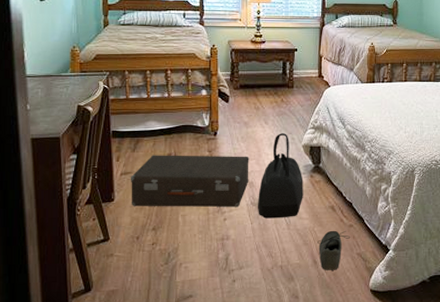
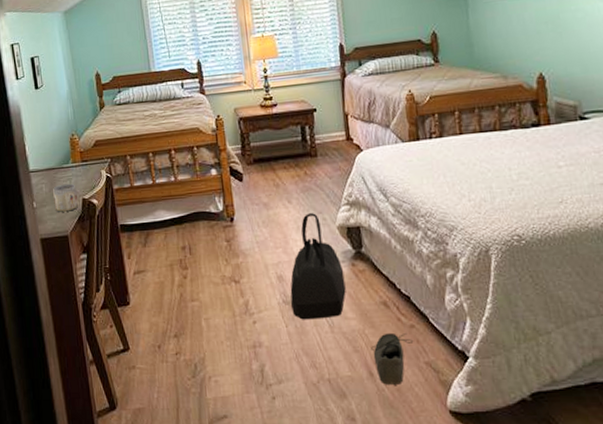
mug: none [49,90,73,116] -> present [53,183,78,212]
suitcase: present [130,155,249,208] -> none [144,244,278,310]

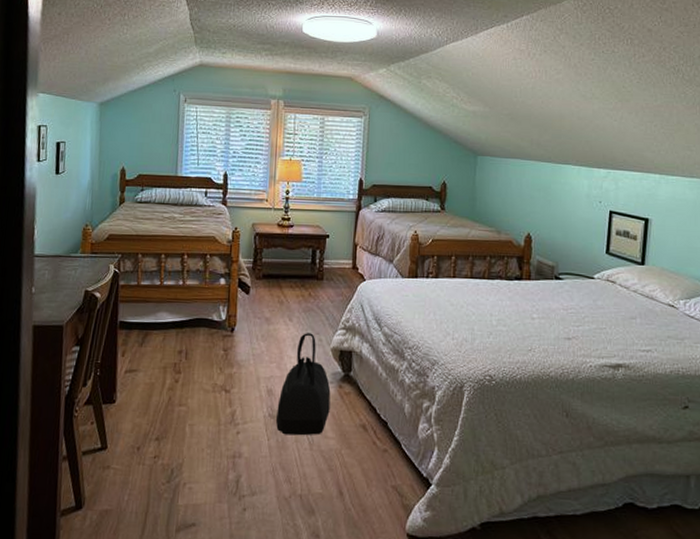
mug: present [53,183,78,212] -> none [54,273,81,302]
shoe: present [371,332,414,385] -> none [344,454,385,505]

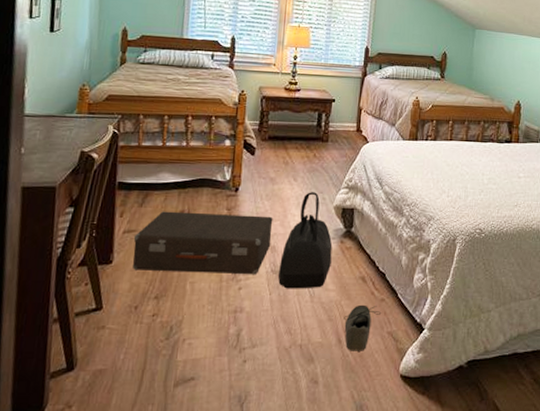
suitcase: none [135,351,270,419] -> present [133,211,273,275]
shoe: none [344,454,385,505] -> present [344,304,382,351]

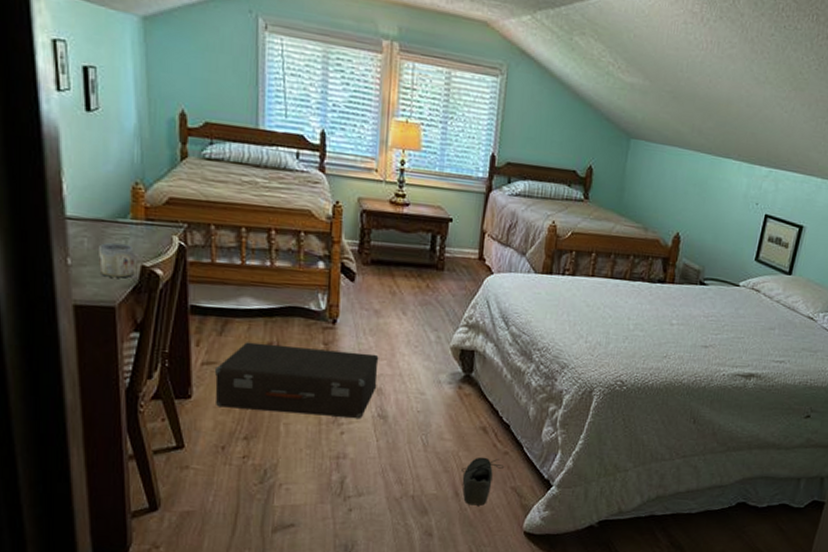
mug: none [46,133,77,162] -> present [99,242,134,278]
duffel bag: present [278,192,333,289] -> none [386,329,449,437]

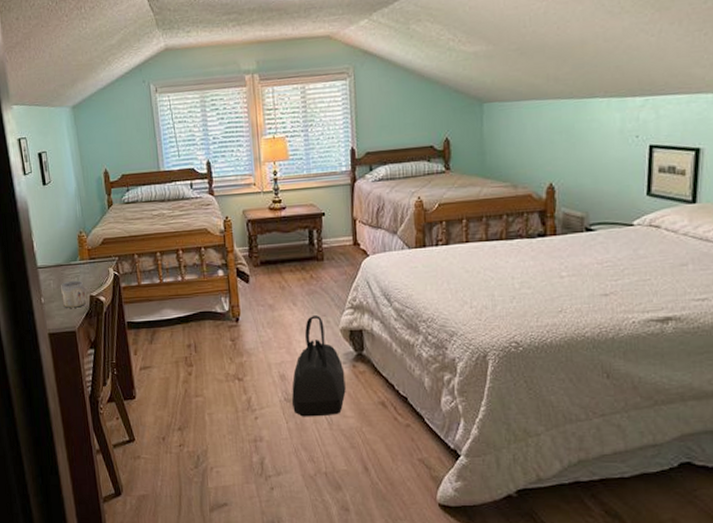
suitcase: present [214,342,379,419] -> none [149,344,280,405]
duffel bag: none [386,329,449,437] -> present [292,316,346,417]
shoe: present [461,457,505,506] -> none [367,431,409,479]

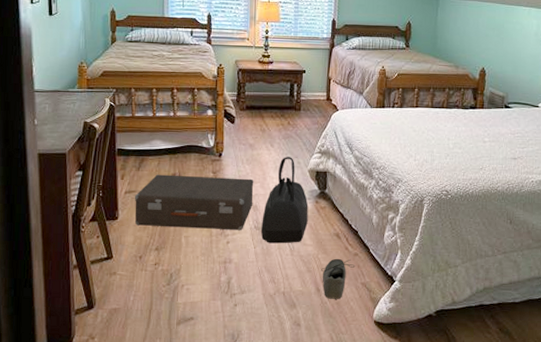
mug: present [61,280,86,308] -> none [56,106,80,132]
suitcase: none [149,344,280,405] -> present [134,174,254,231]
shoe: none [367,431,409,479] -> present [321,258,356,299]

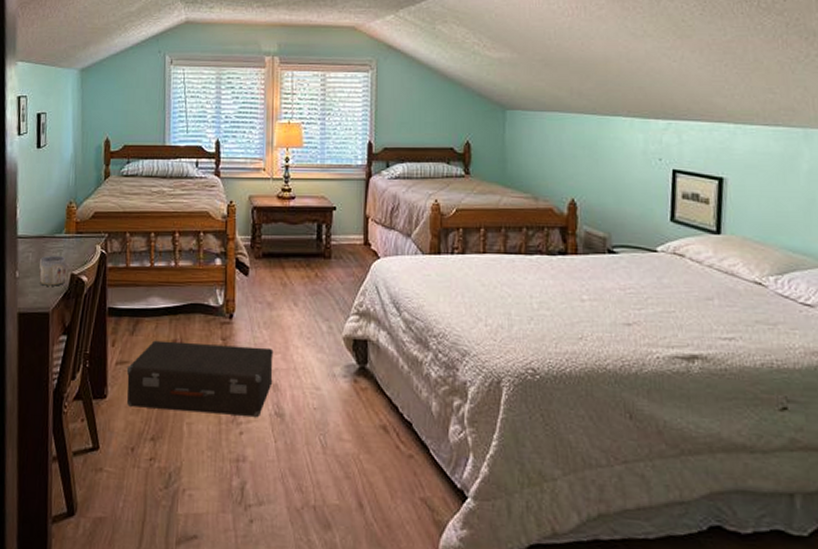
mug: none [56,106,80,132] -> present [39,255,66,286]
duffel bag: present [261,157,309,244] -> none [284,319,345,438]
shoe: present [321,258,356,299] -> none [364,460,411,520]

